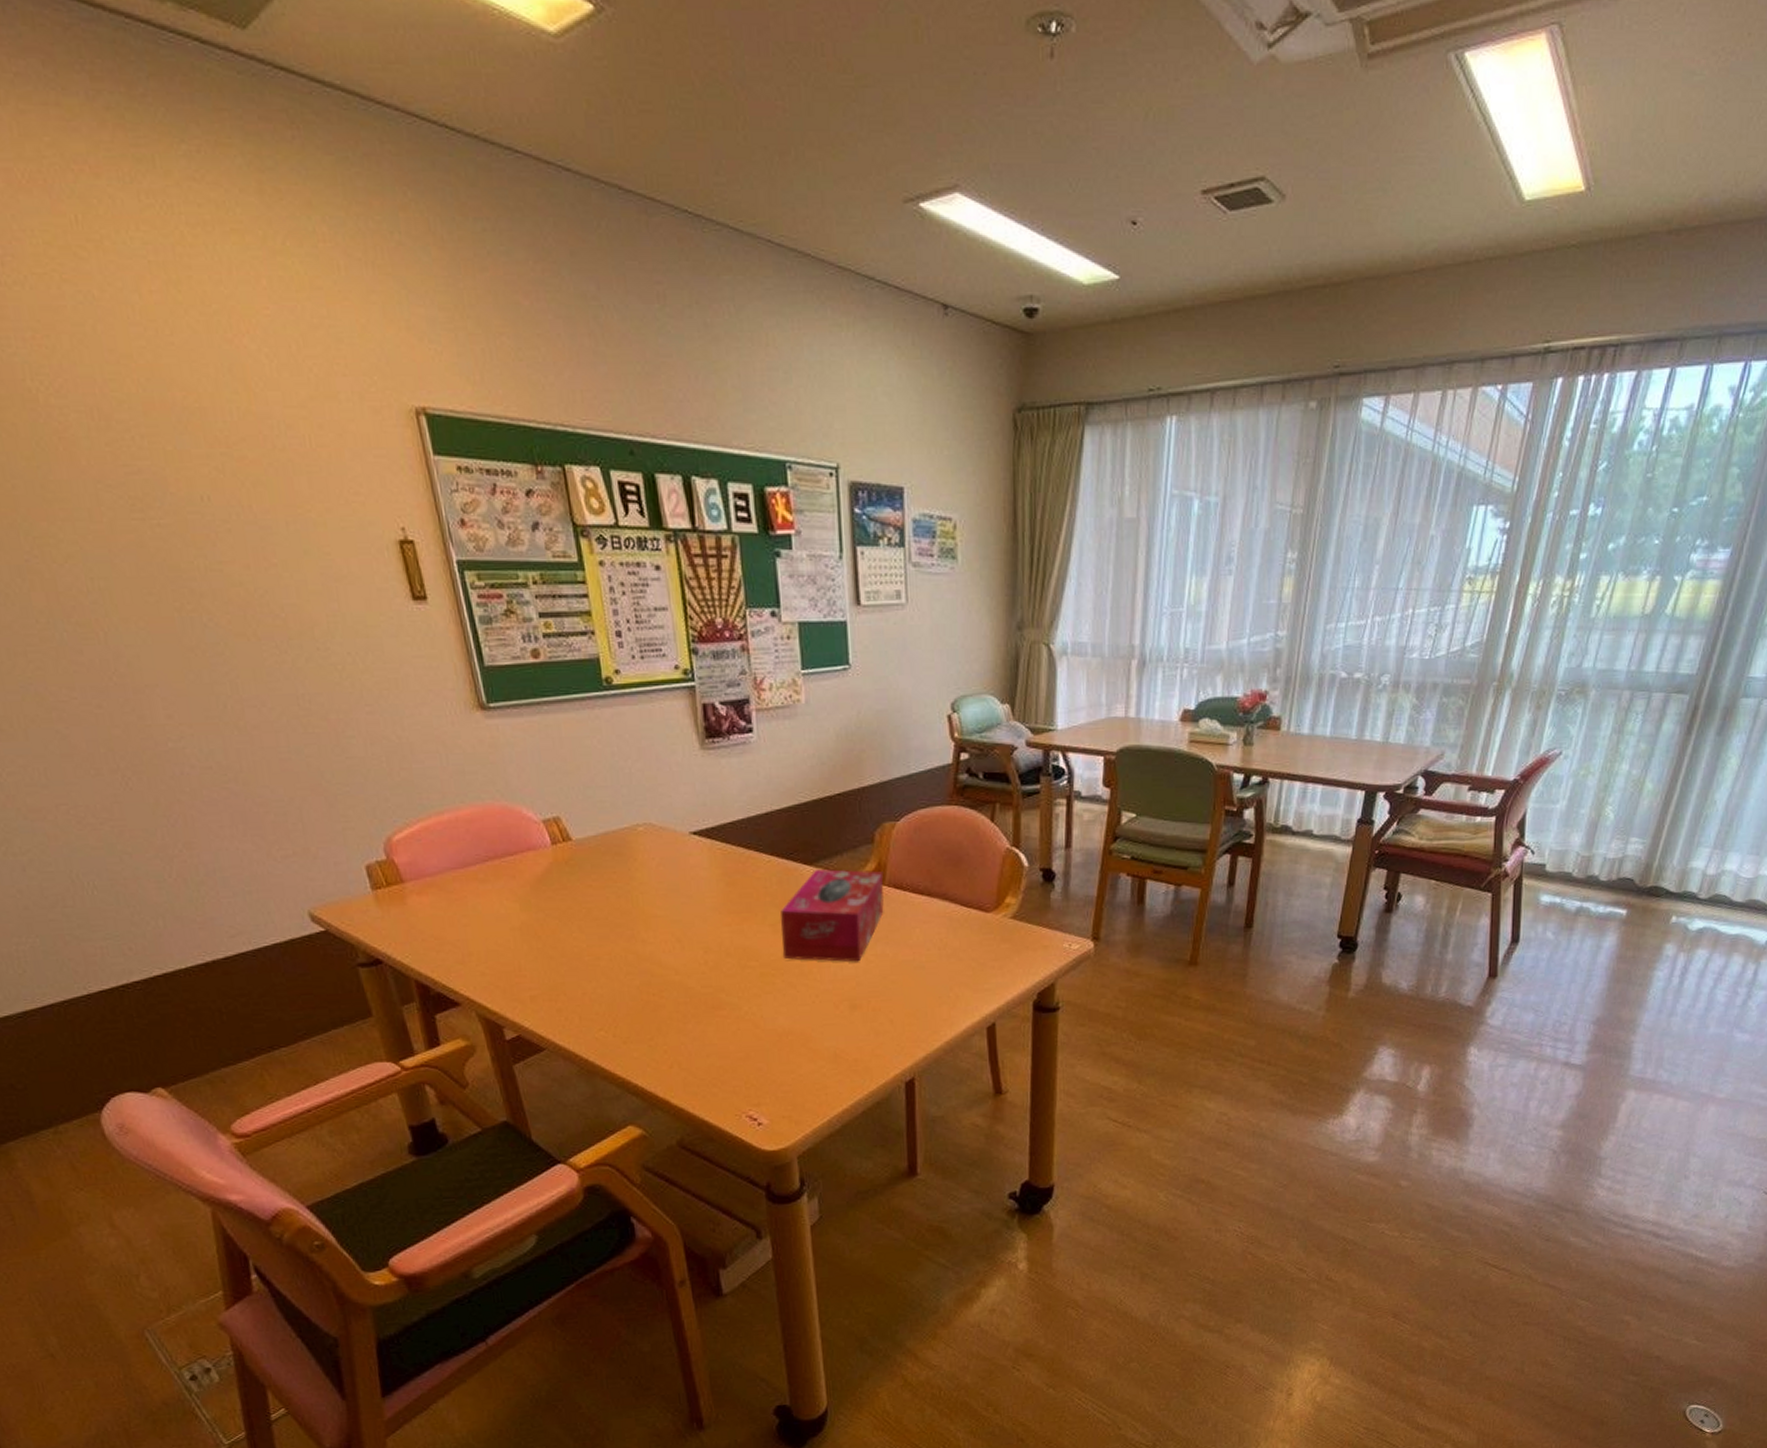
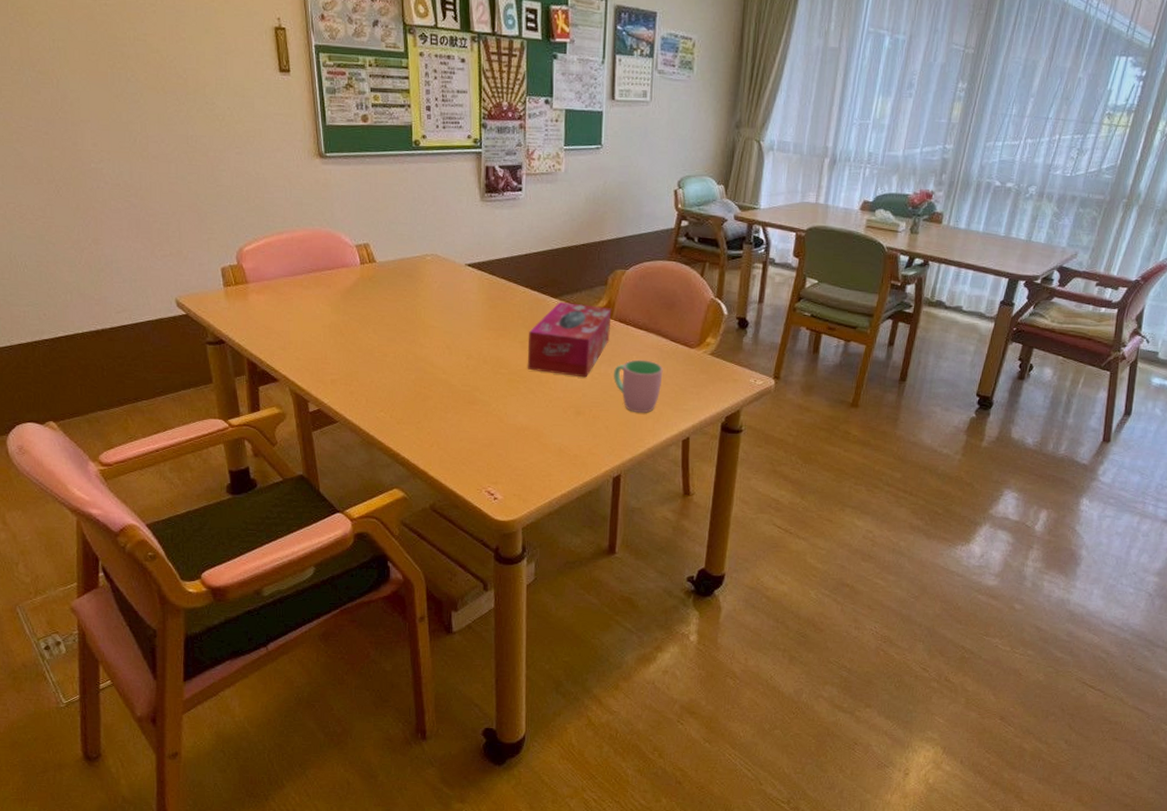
cup: none [893,932,955,999] -> present [614,359,663,413]

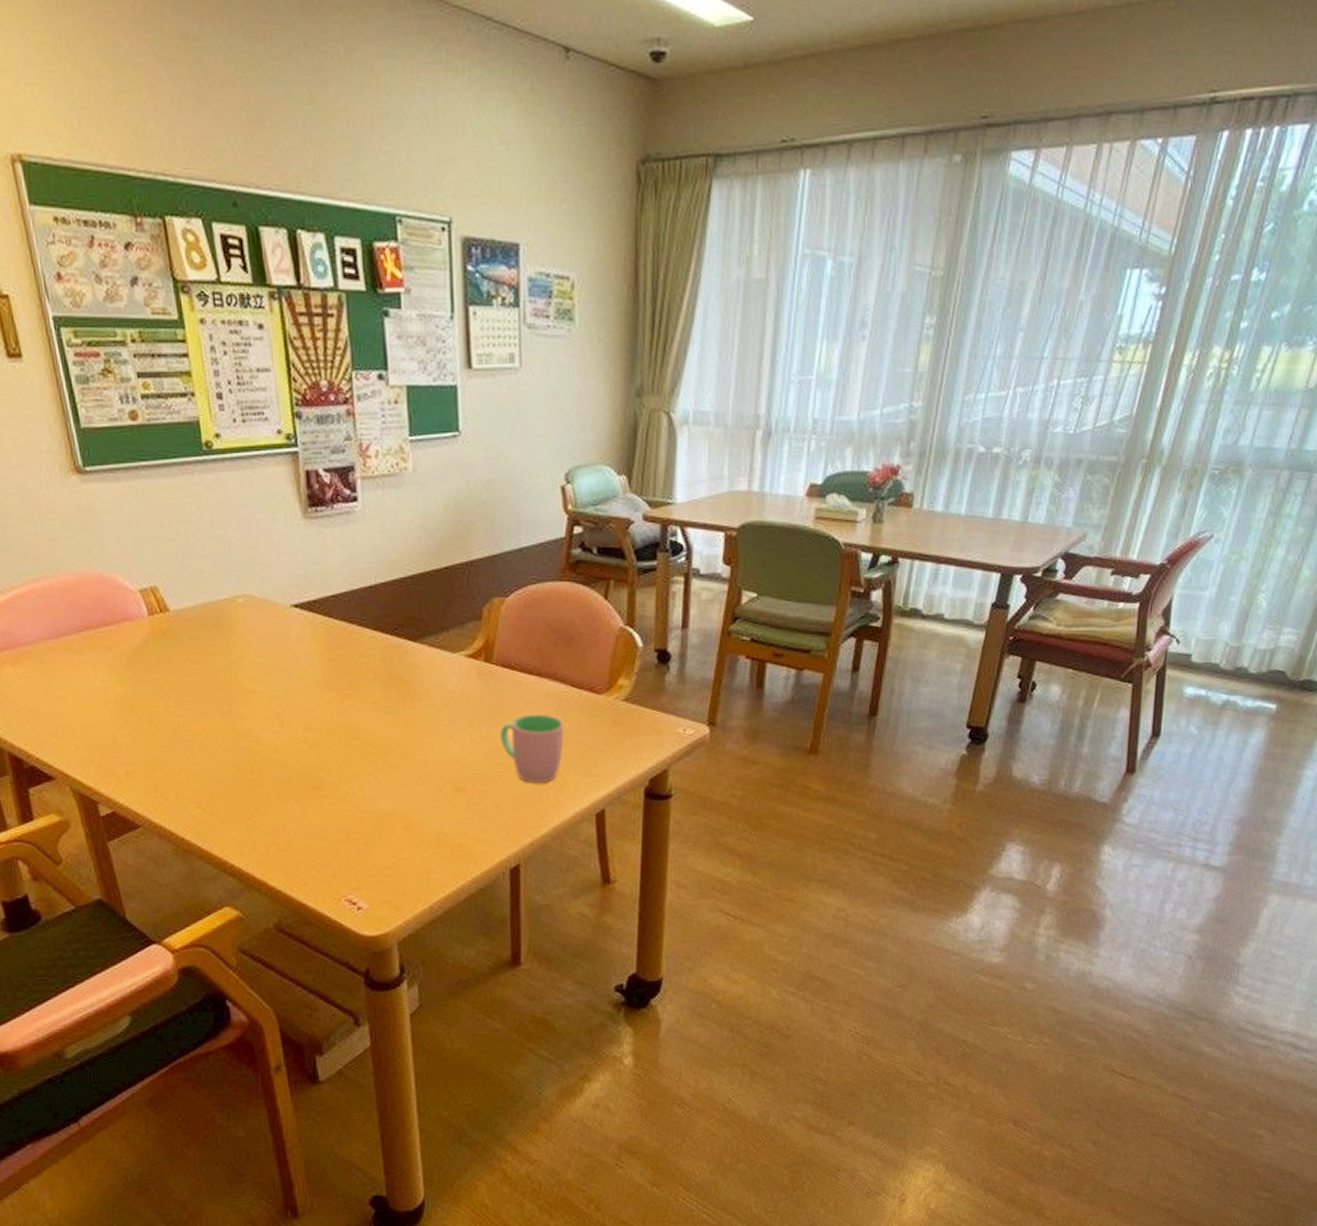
tissue box: present [527,302,612,378] -> none [384,646,492,743]

